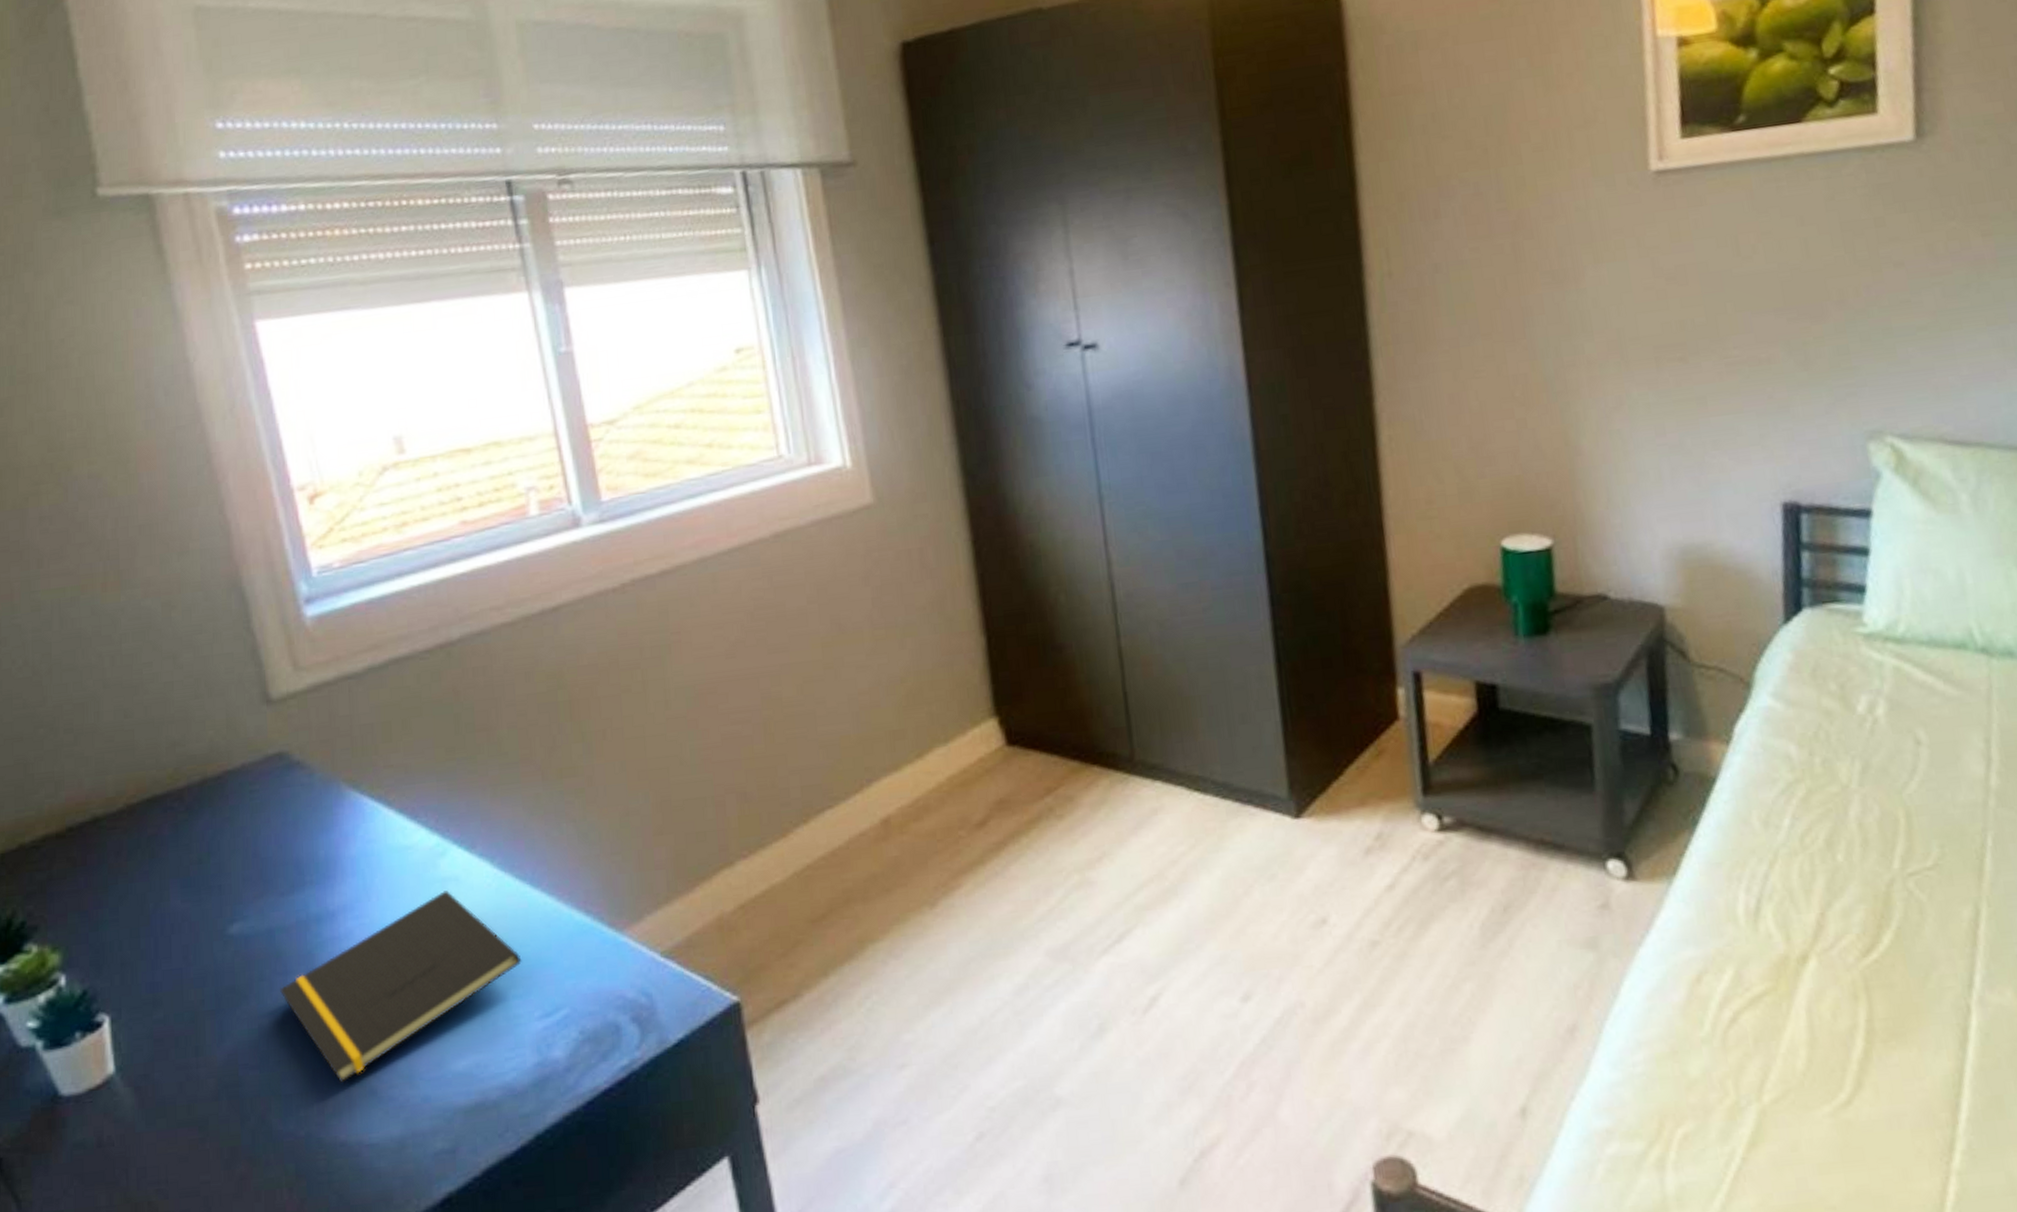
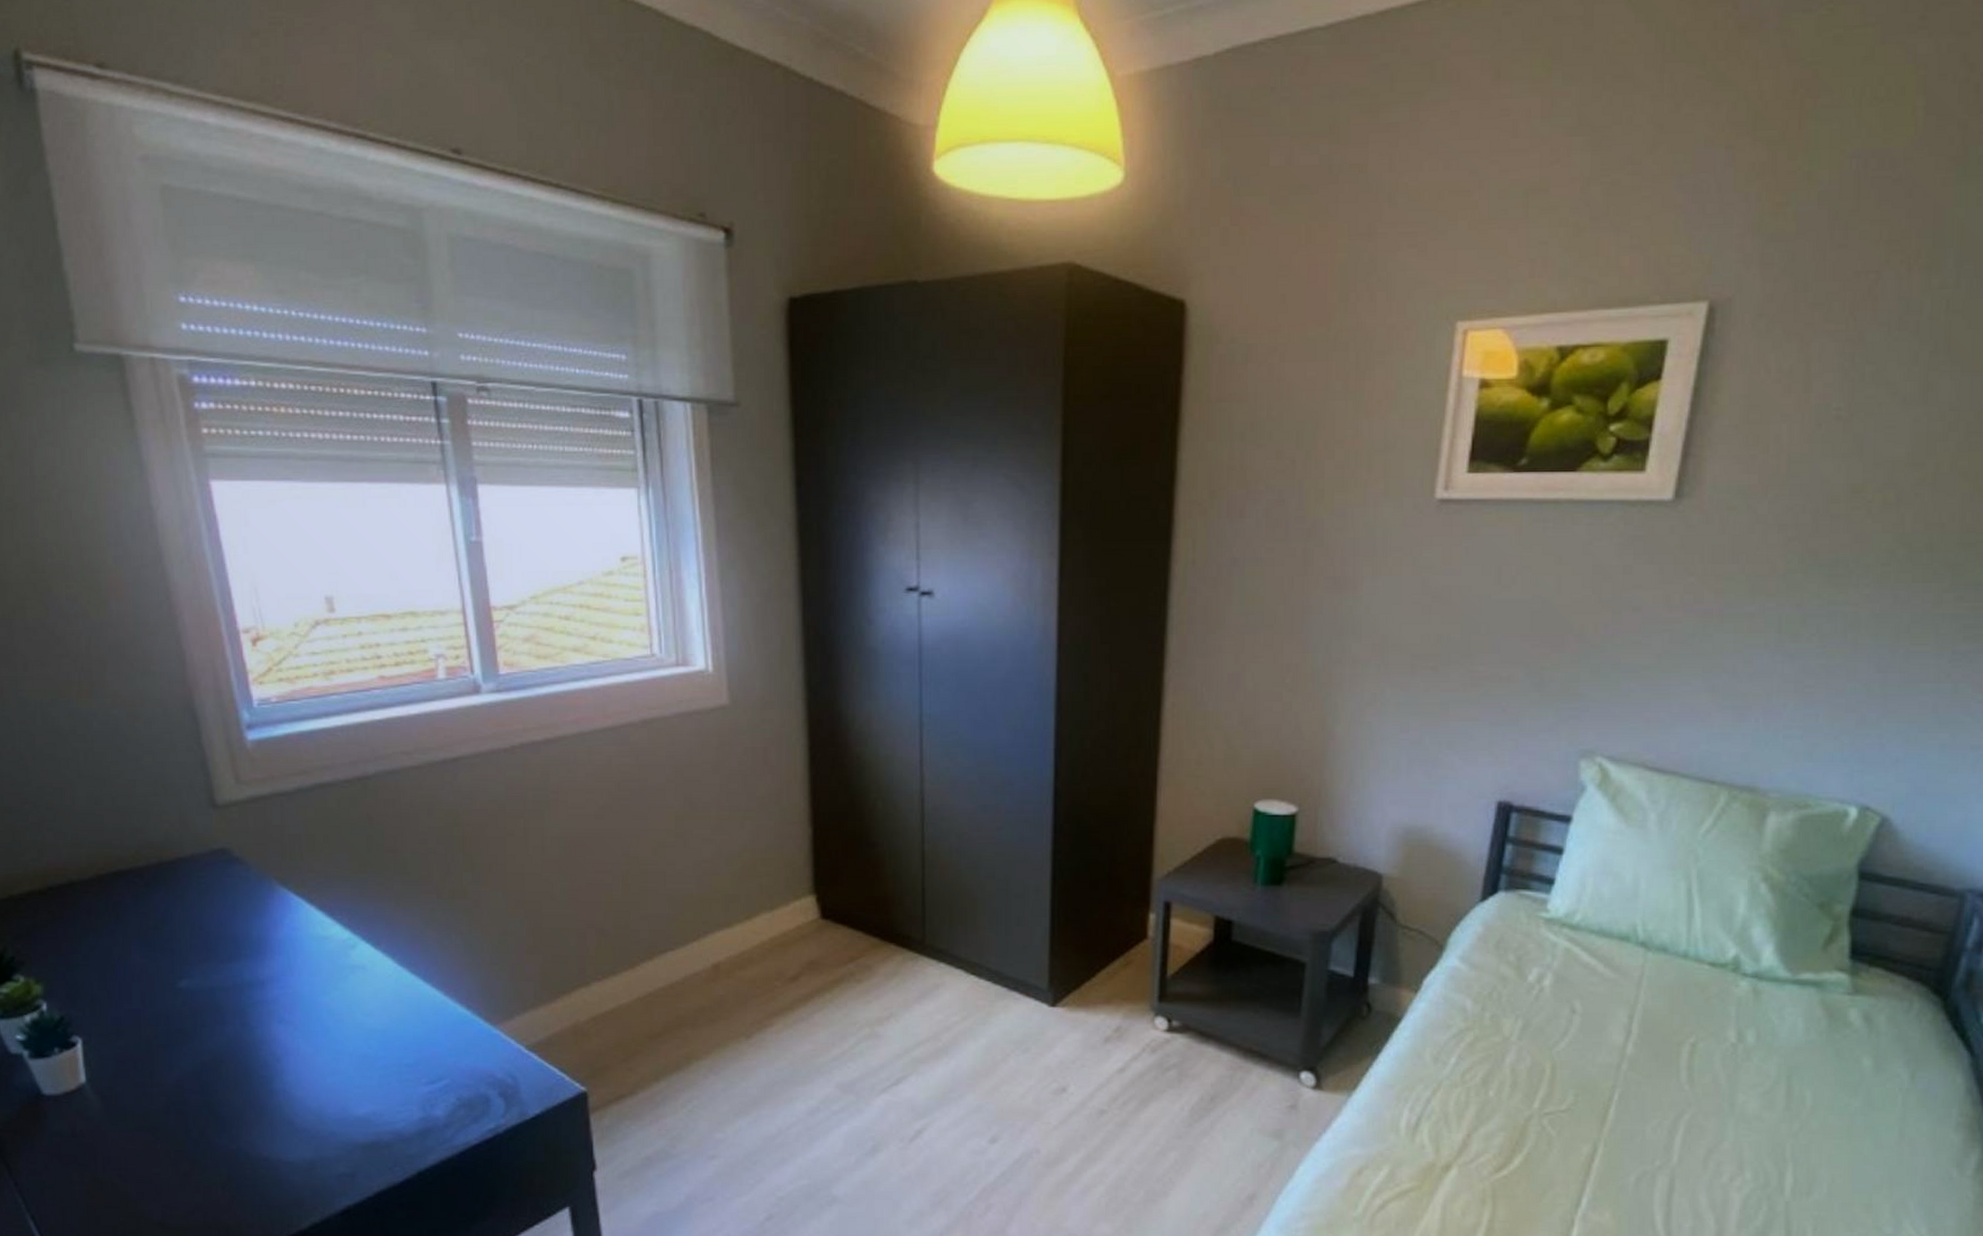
notepad: present [280,890,522,1083] -> none [219,976,414,1113]

